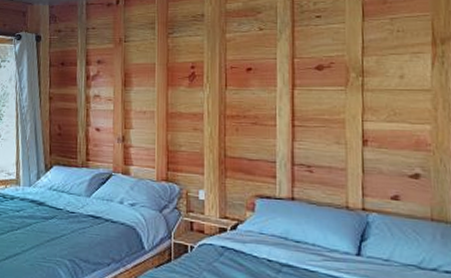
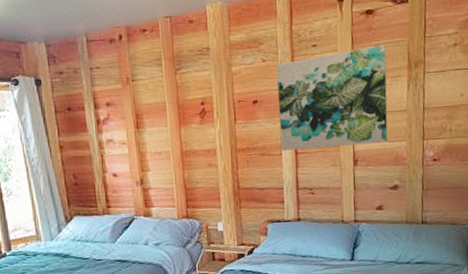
wall art: none [275,19,407,124] -> present [277,45,388,151]

